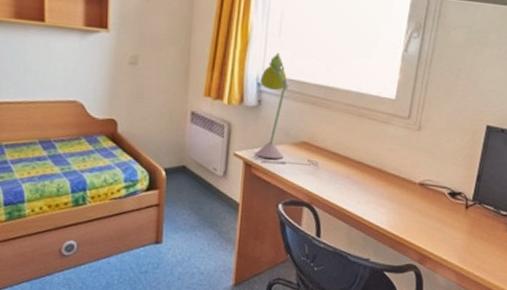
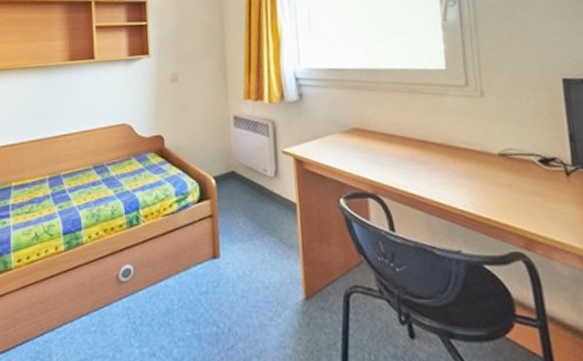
desk lamp: present [252,52,319,166] -> none [297,45,377,157]

